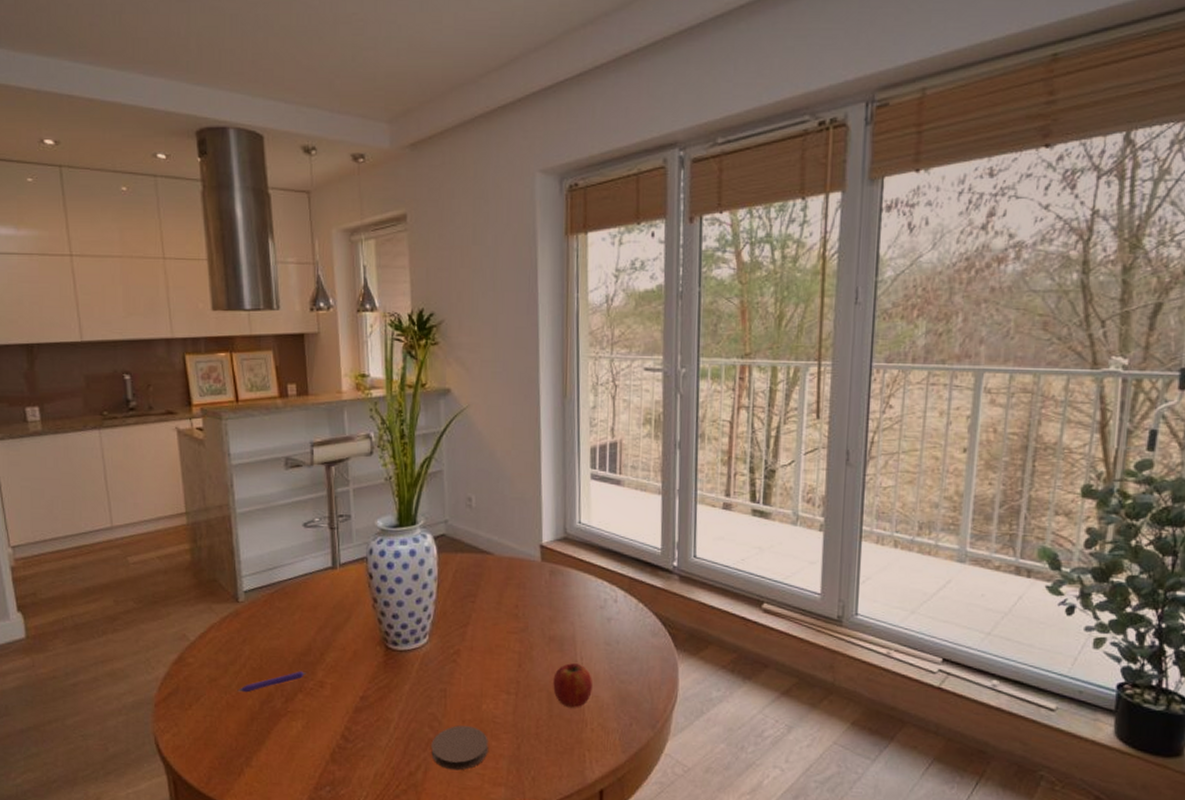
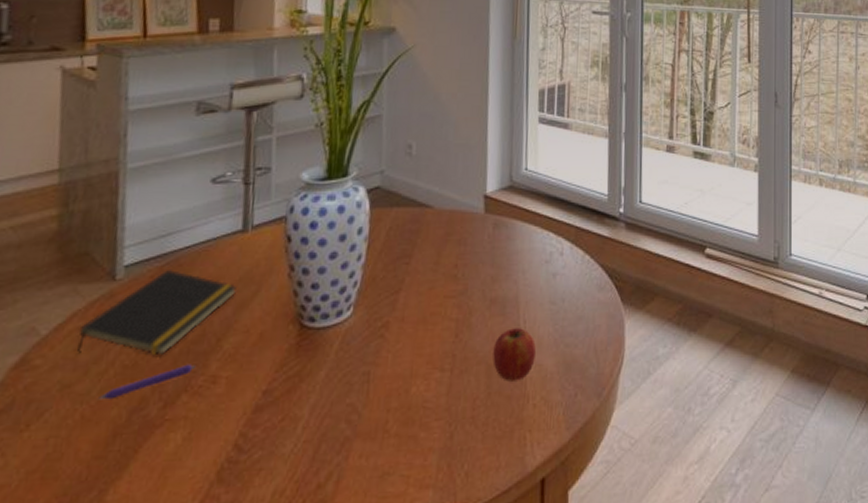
notepad: none [217,596,332,663] -> present [77,270,236,356]
coaster: present [431,725,488,771] -> none [346,416,417,475]

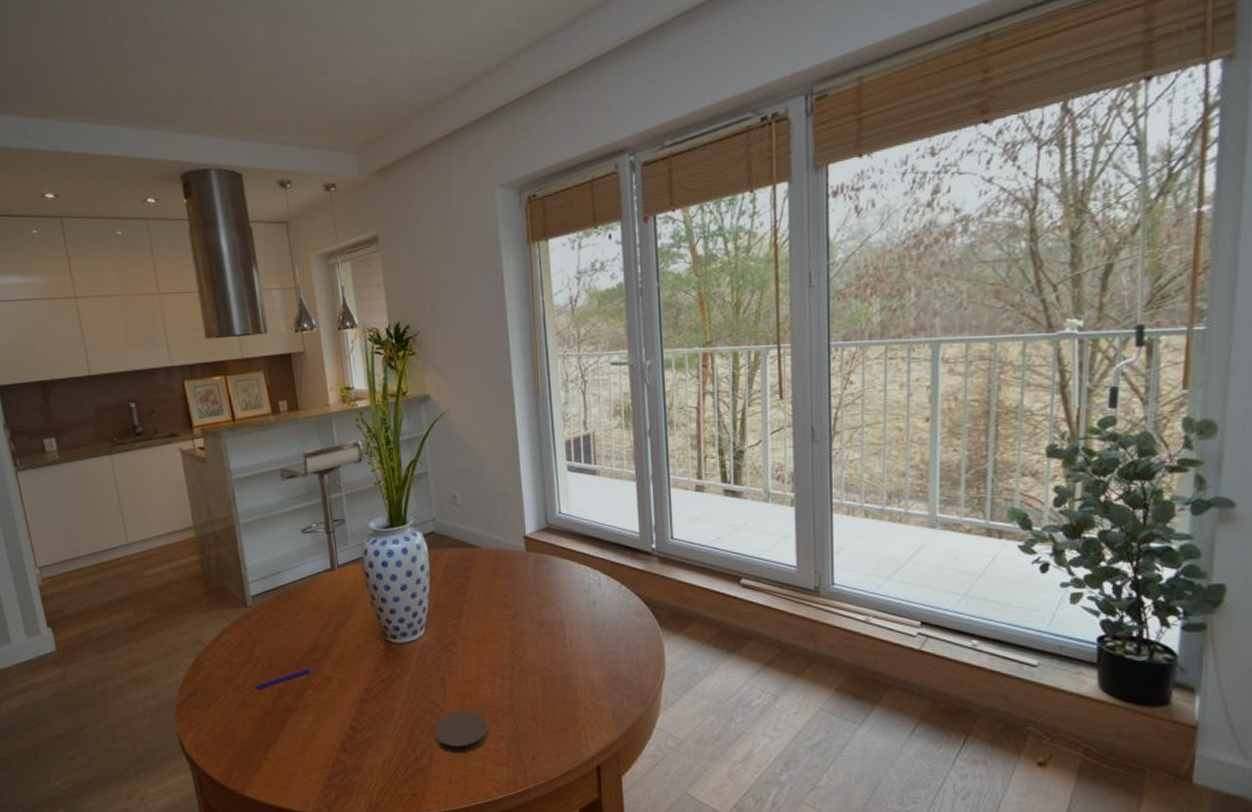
notepad: present [77,270,236,356] -> none [229,599,334,661]
coaster: none [346,416,417,475] -> present [434,711,488,754]
fruit: present [493,328,536,382] -> none [545,646,583,689]

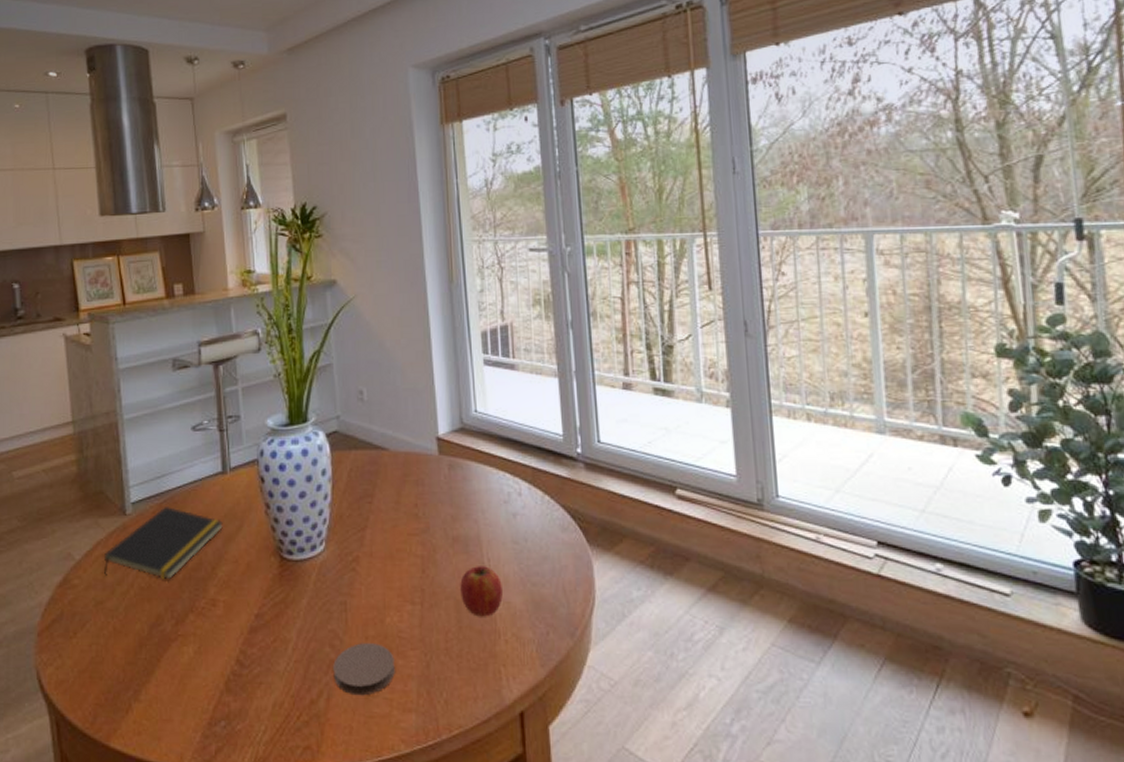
notepad: none [229,599,334,661] -> present [103,507,223,580]
pen: present [251,667,313,691] -> none [125,588,197,616]
fruit: none [545,646,583,689] -> present [460,566,503,617]

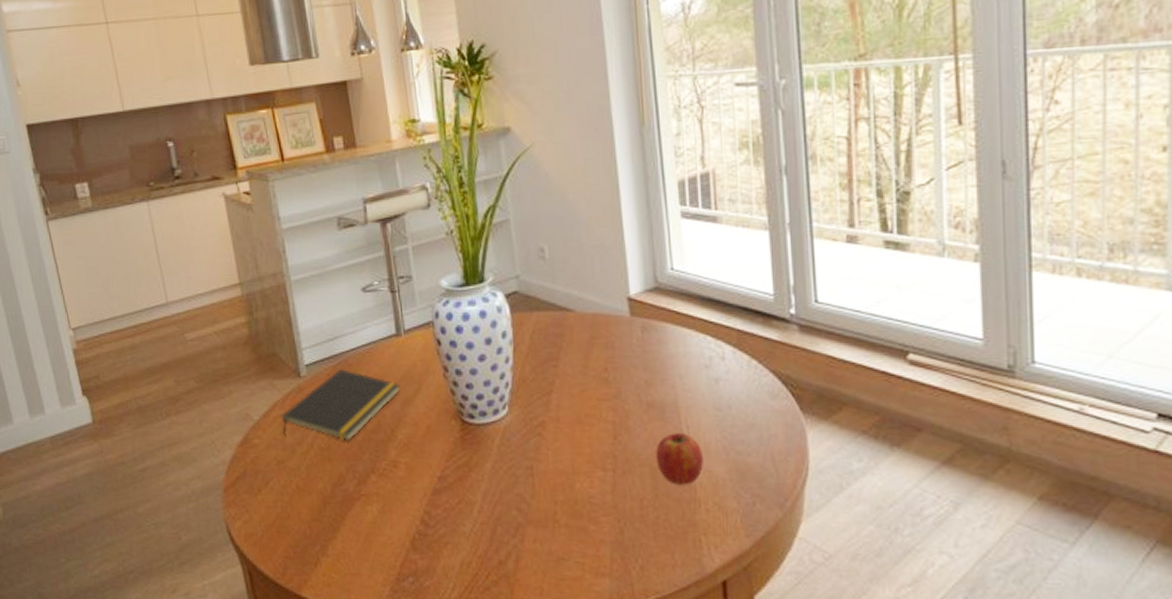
coaster: present [333,643,395,696] -> none [521,507,587,559]

